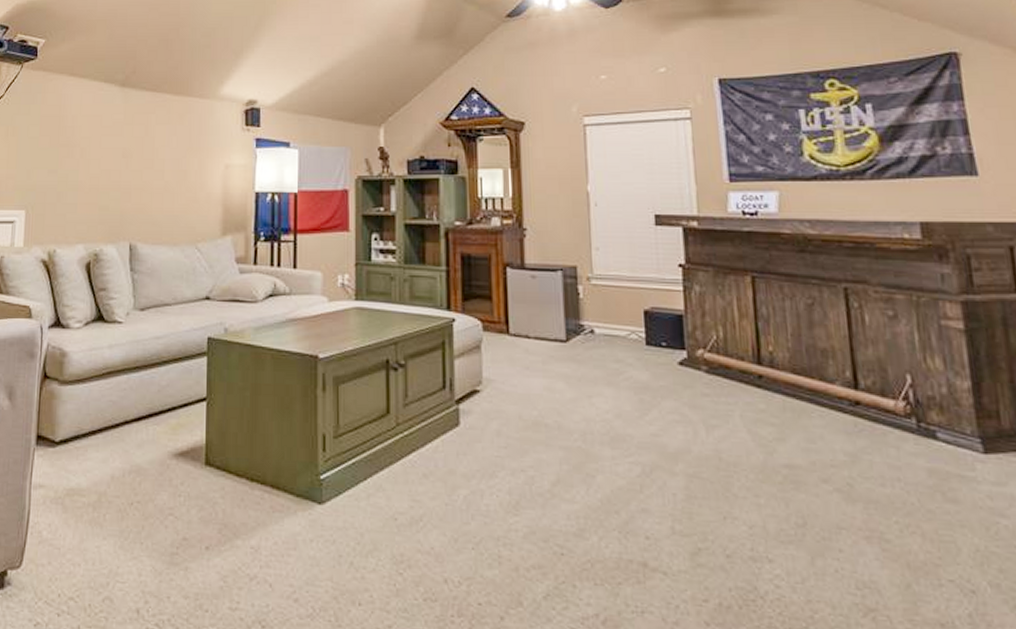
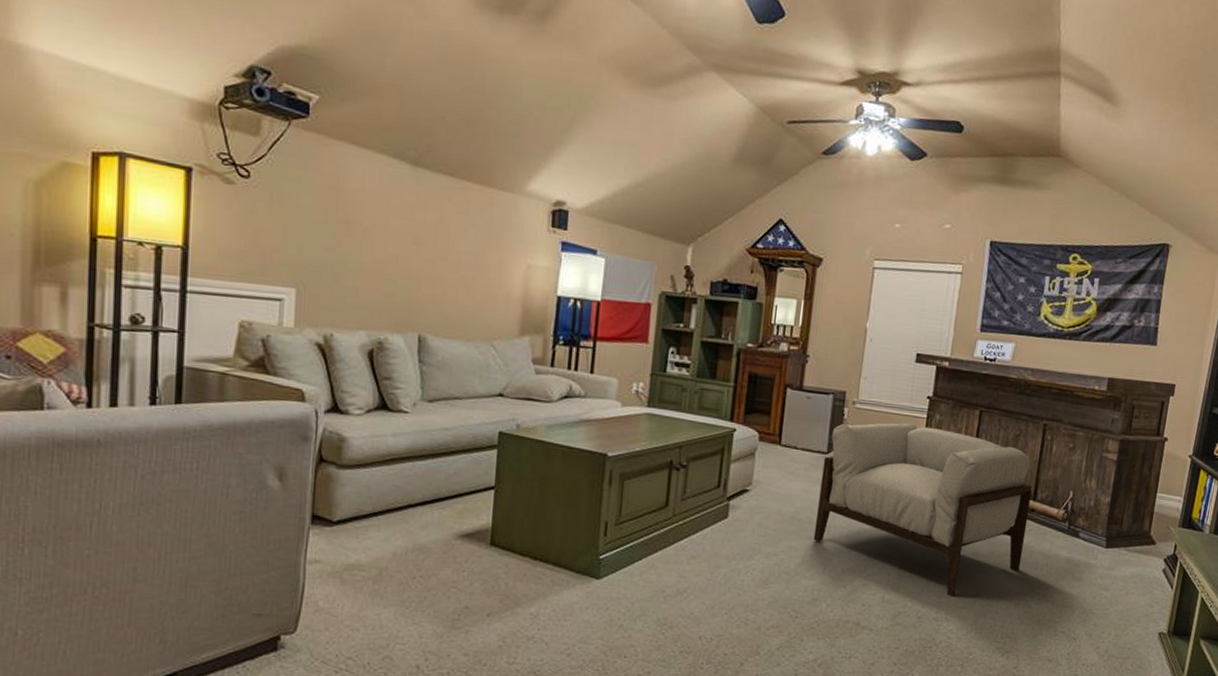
armchair: none [563,298,859,528] -> present [813,423,1033,598]

